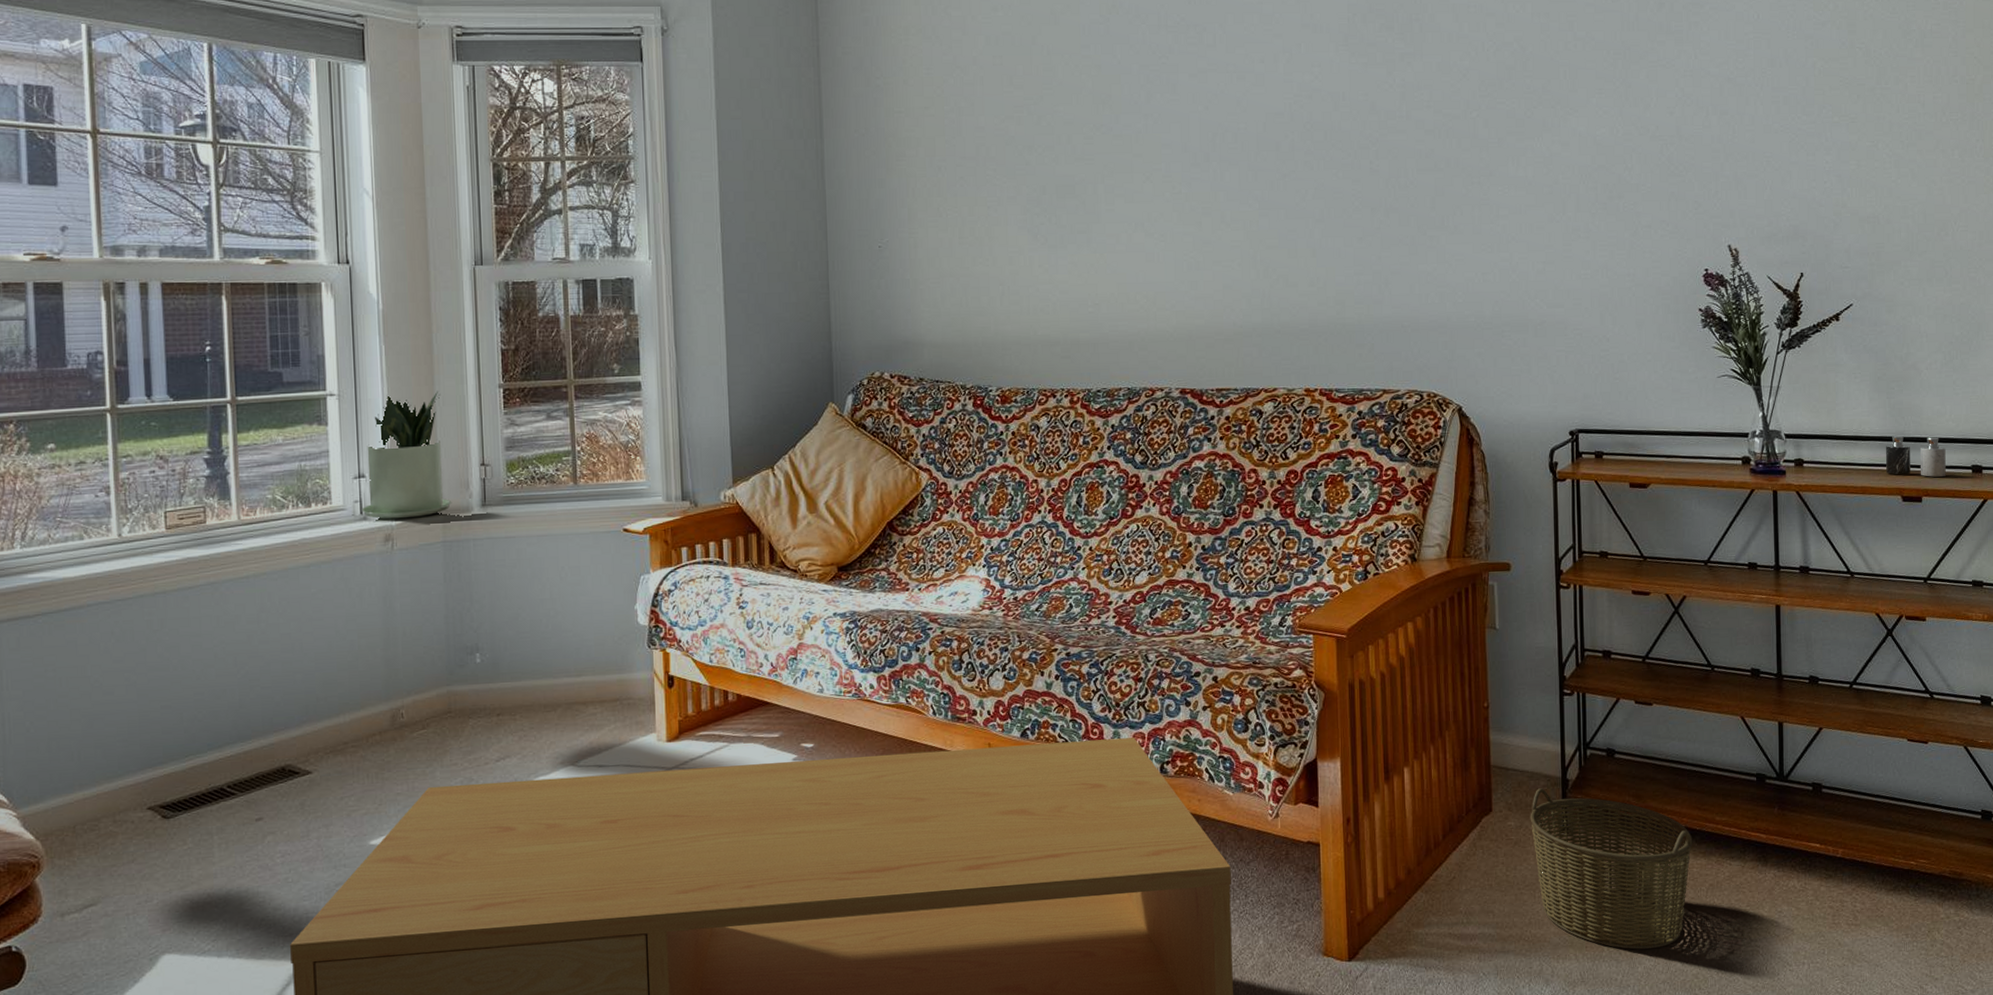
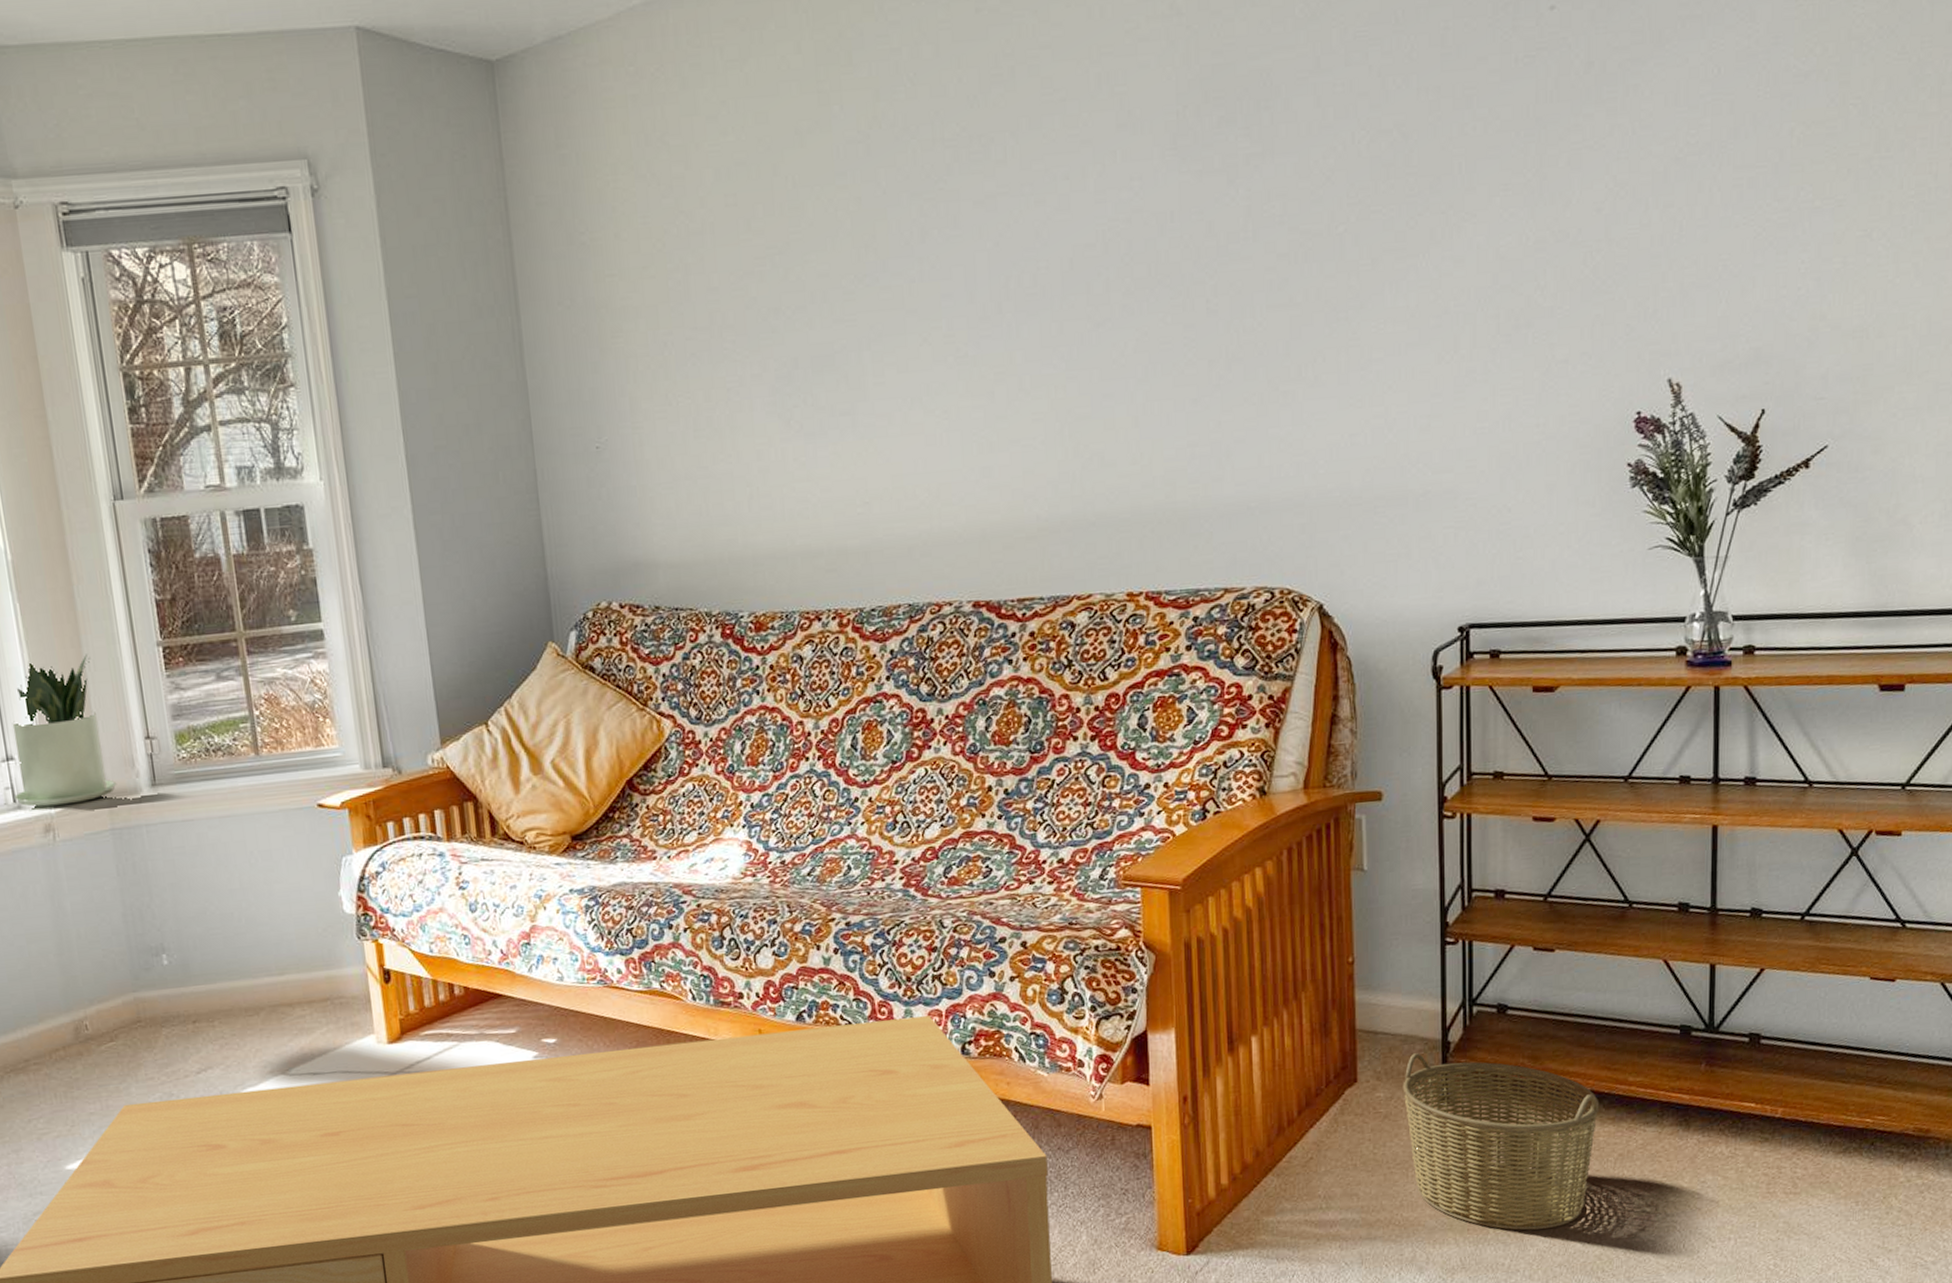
candle: present [1886,435,1946,477] -> none [1861,608,1939,660]

